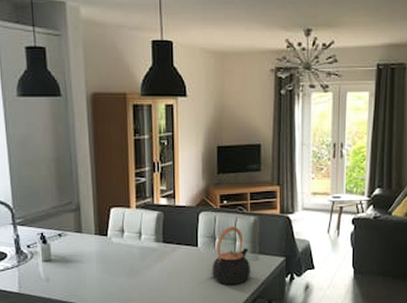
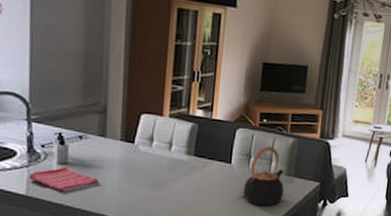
dish towel: none [19,264,80,287] -> present [29,167,99,192]

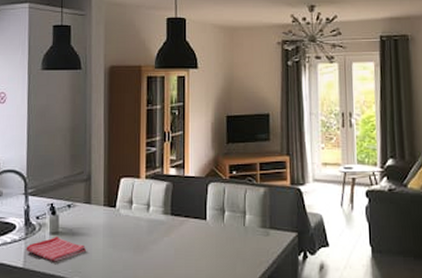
teapot: present [243,146,284,207] -> none [221,198,261,264]

